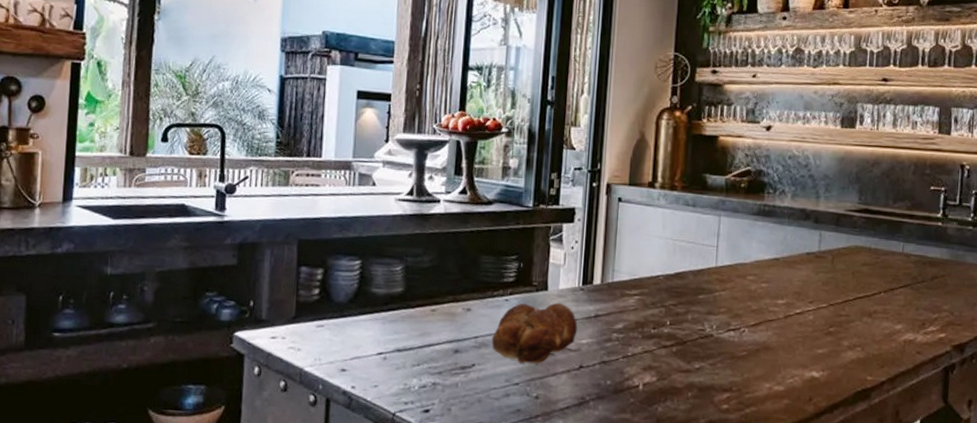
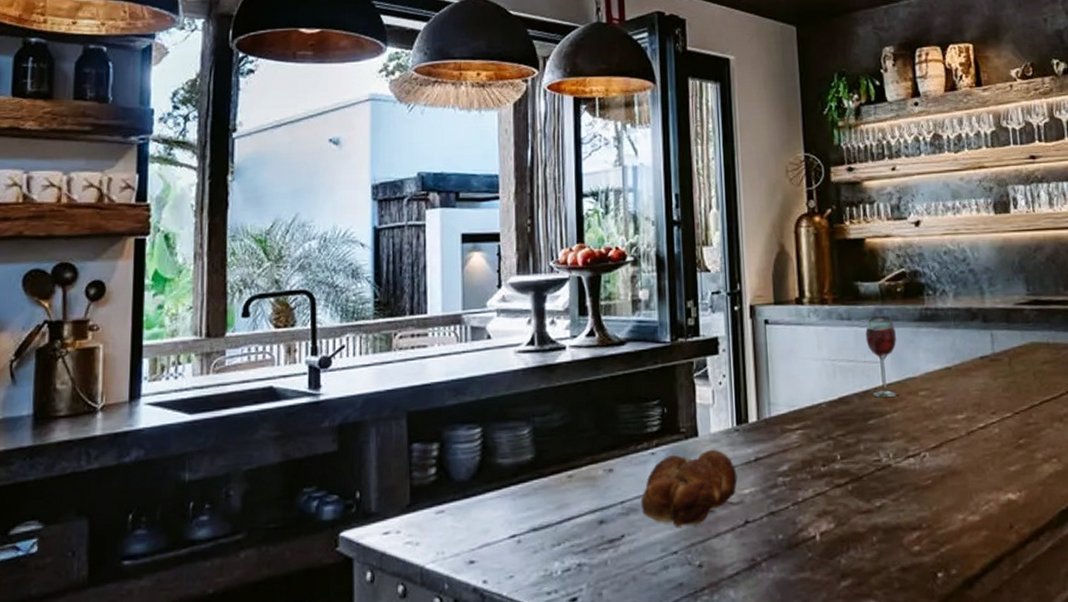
wineglass: none [705,205,734,278] -> present [865,315,898,398]

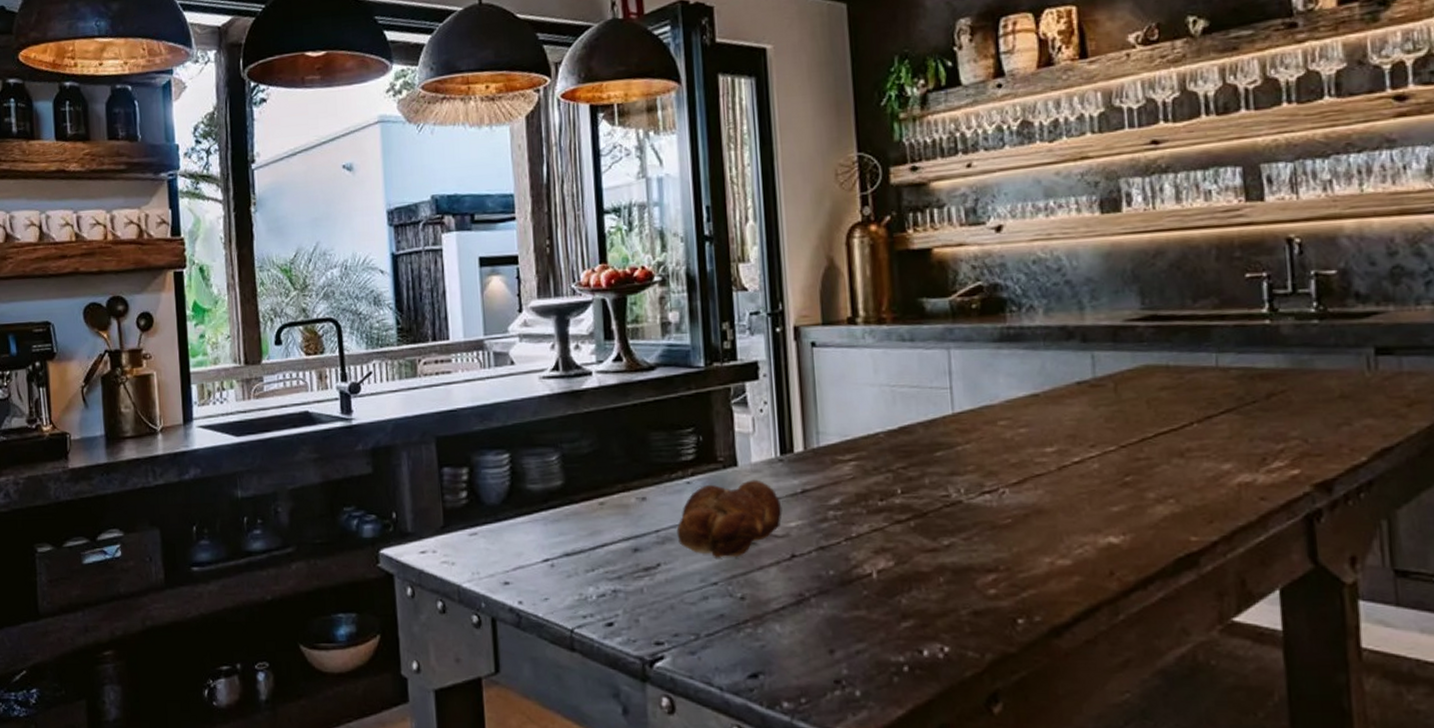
wineglass: present [865,315,898,398] -> none [932,335,972,428]

